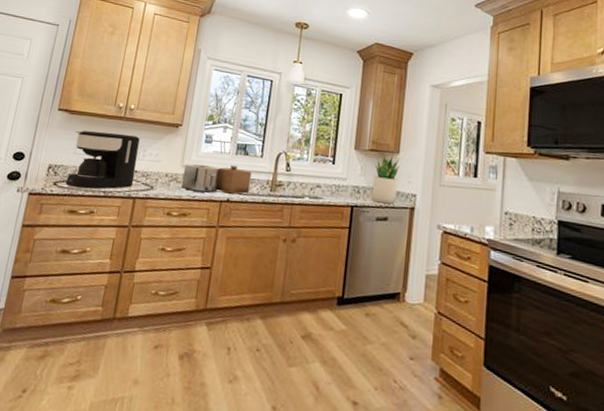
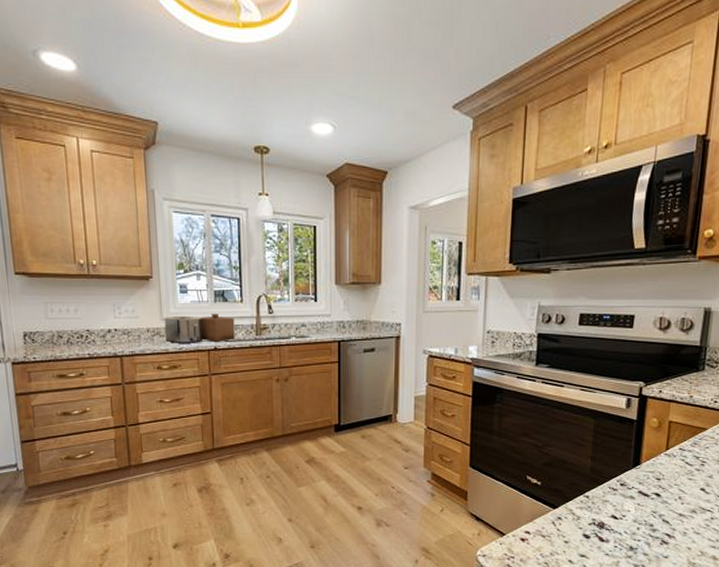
coffee maker: present [52,131,155,194] -> none [33,292,139,355]
planter: present [371,154,400,204] -> none [357,286,382,335]

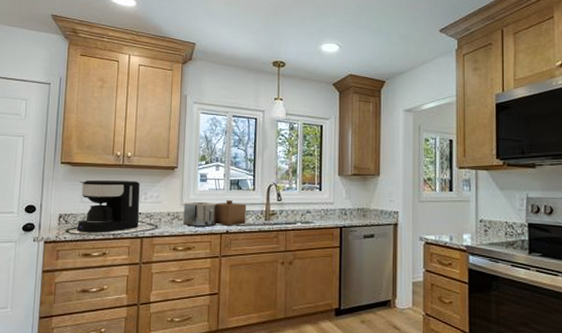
coffee maker: none [33,292,139,355] -> present [65,180,159,236]

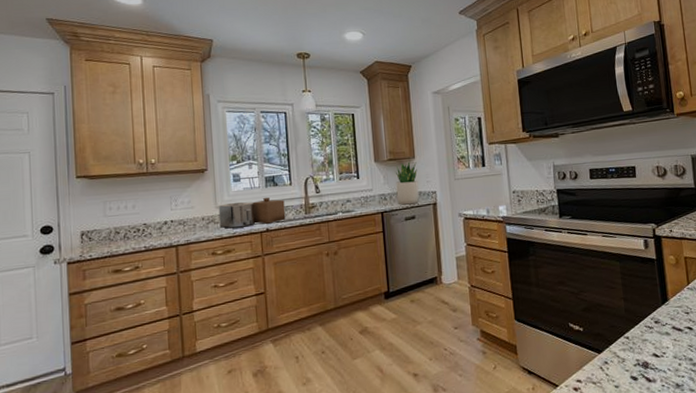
coffee maker: present [65,180,159,236] -> none [90,188,194,252]
planter: none [357,177,381,222] -> present [395,160,419,205]

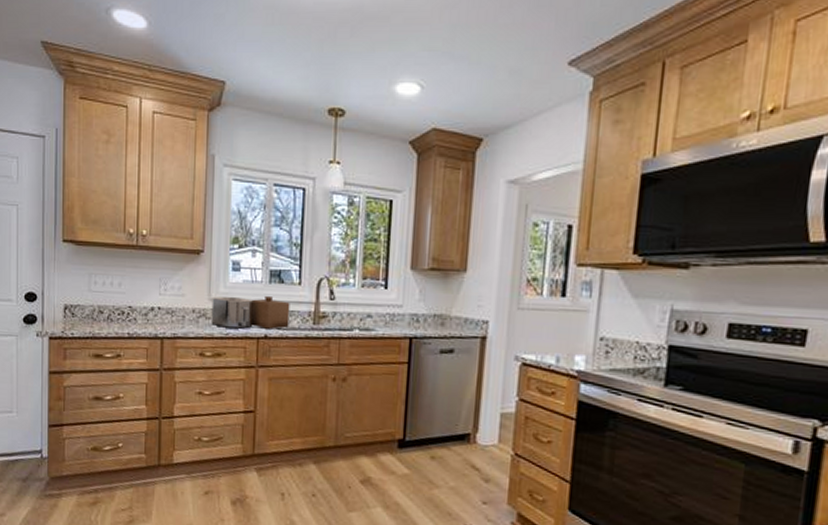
planter: present [395,160,419,205] -> none [433,273,468,334]

